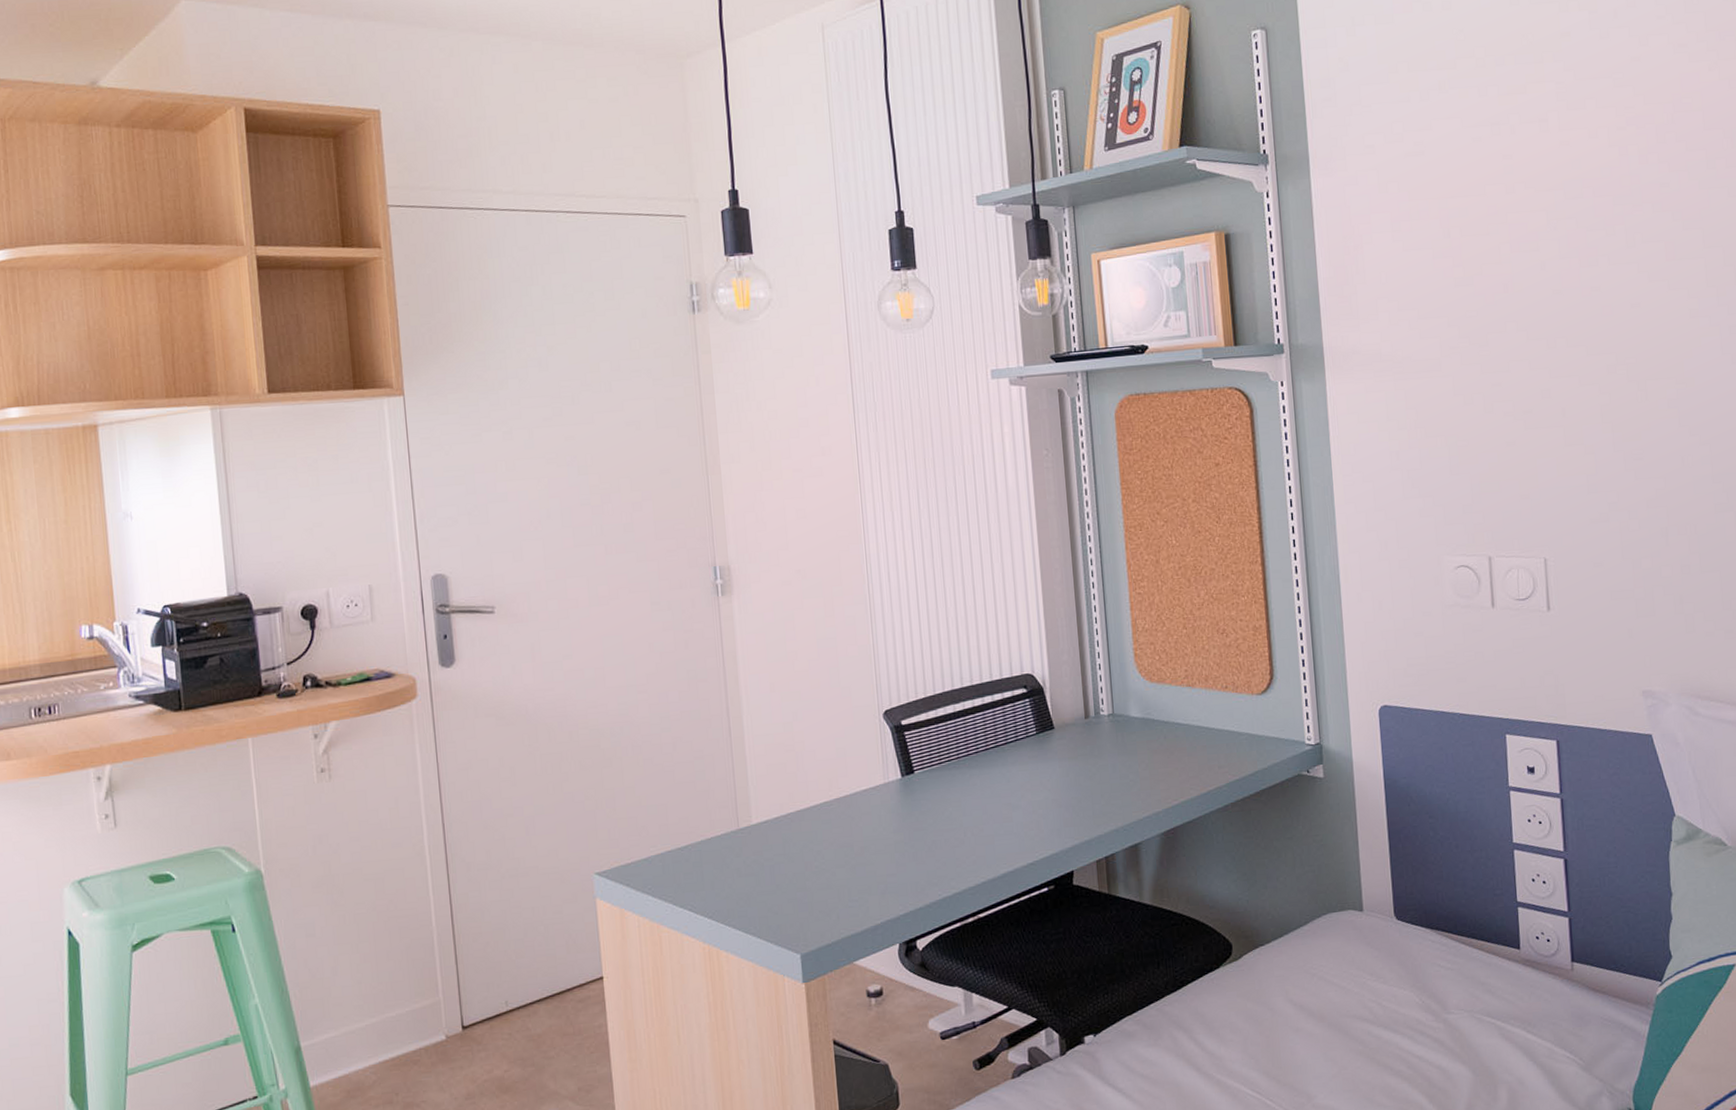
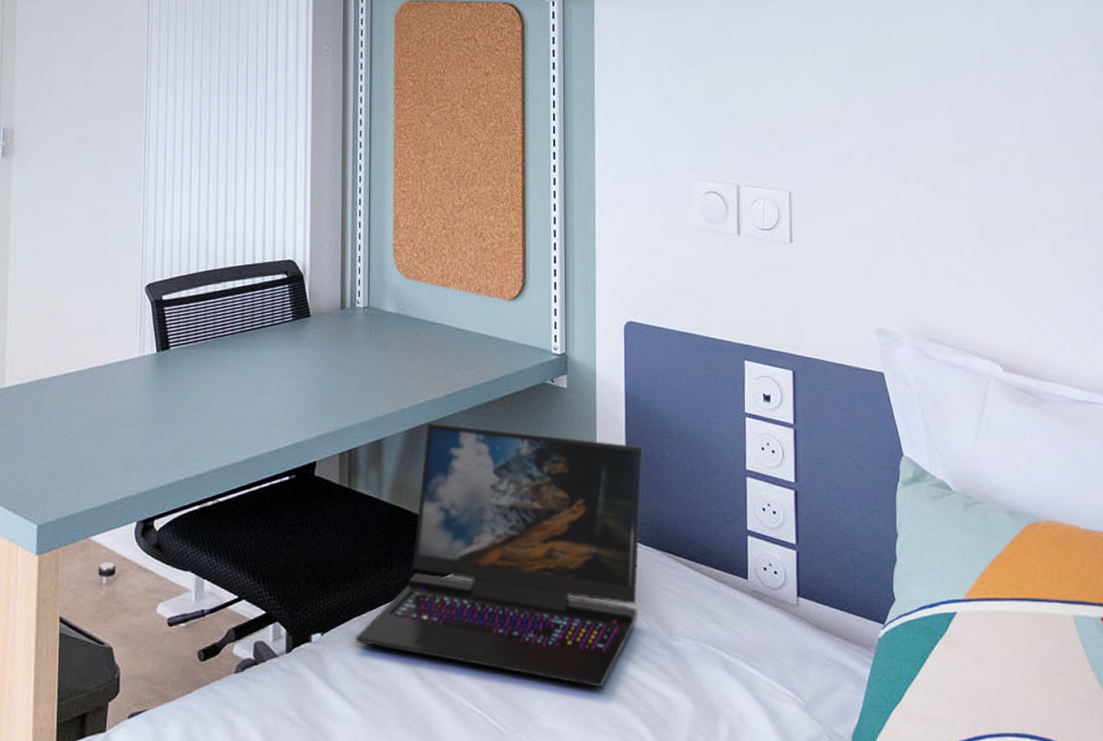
laptop: none [1128,822,1410,1065] -> present [355,422,643,688]

